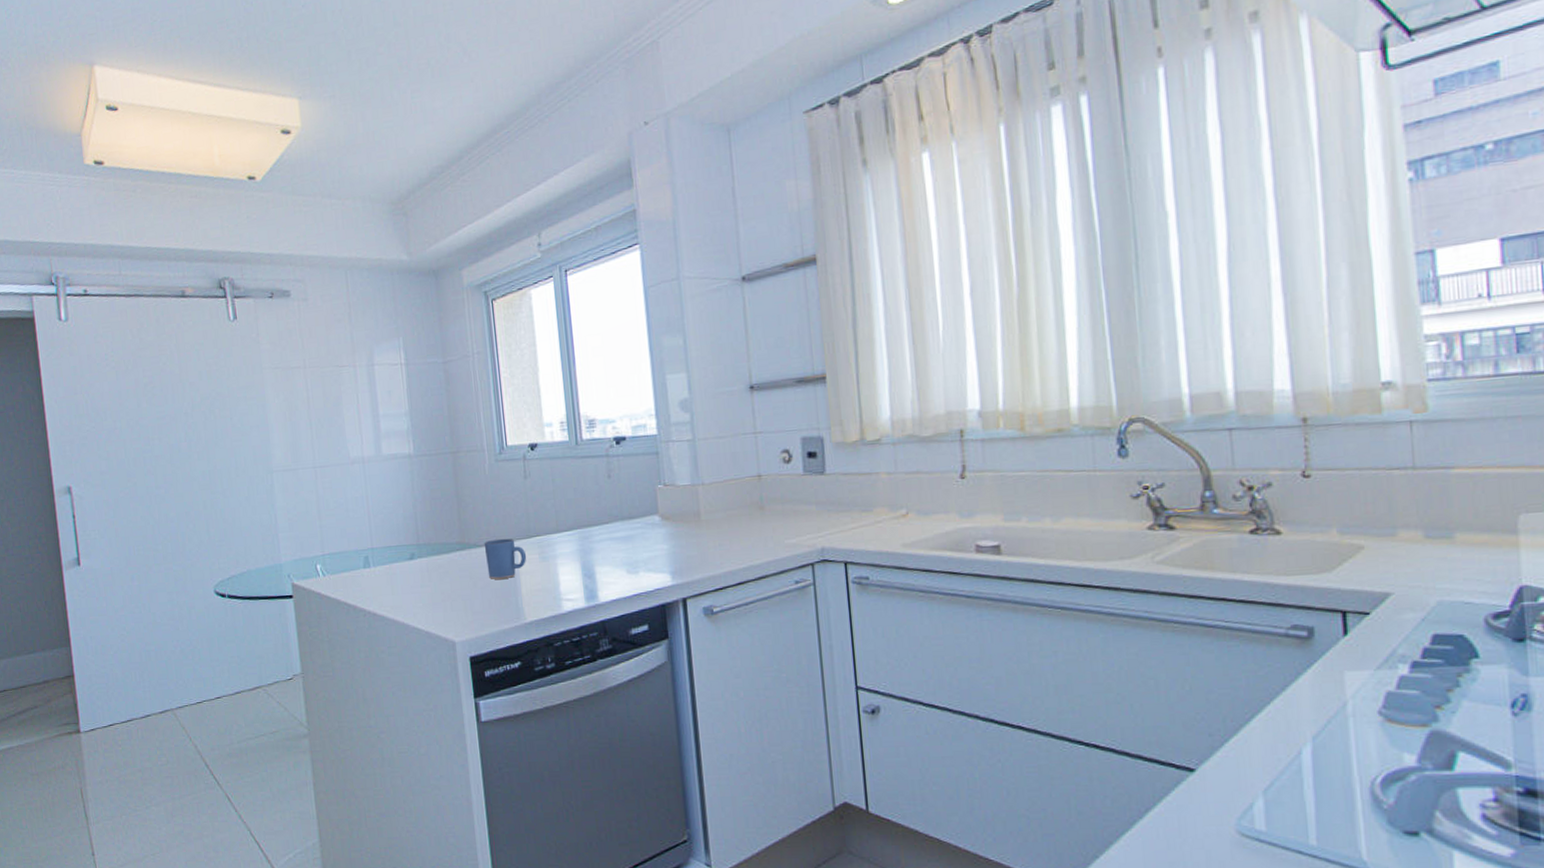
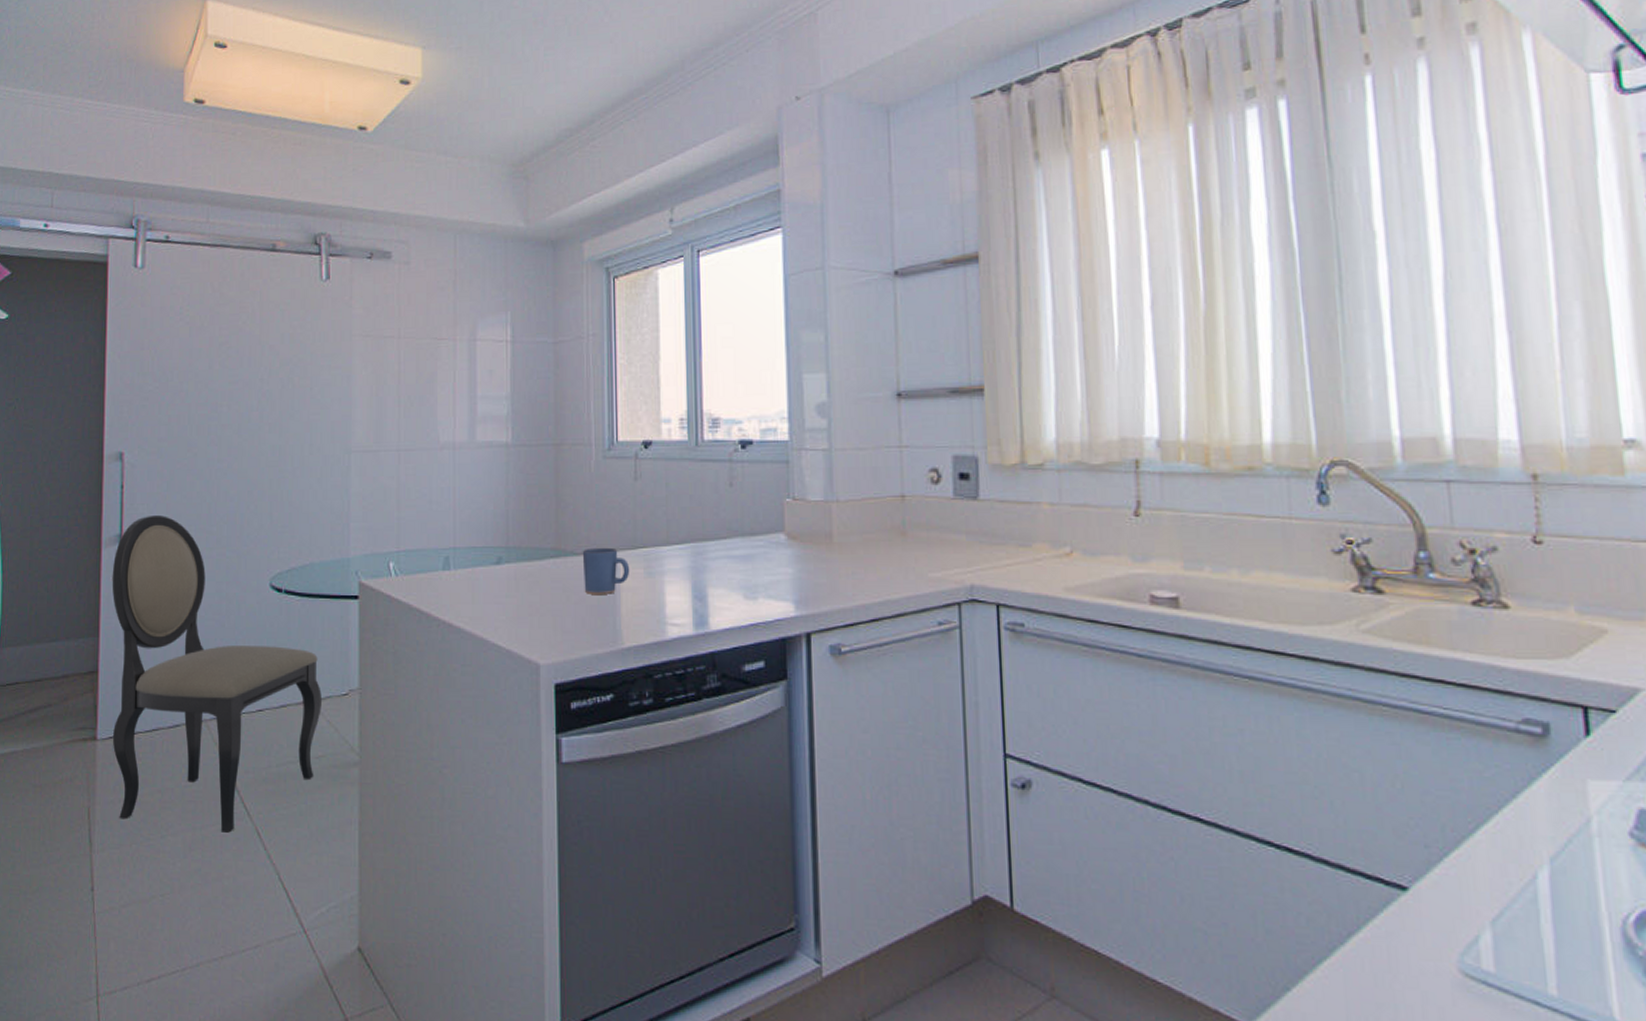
dining chair: none [74,539,271,800] -> present [112,516,322,833]

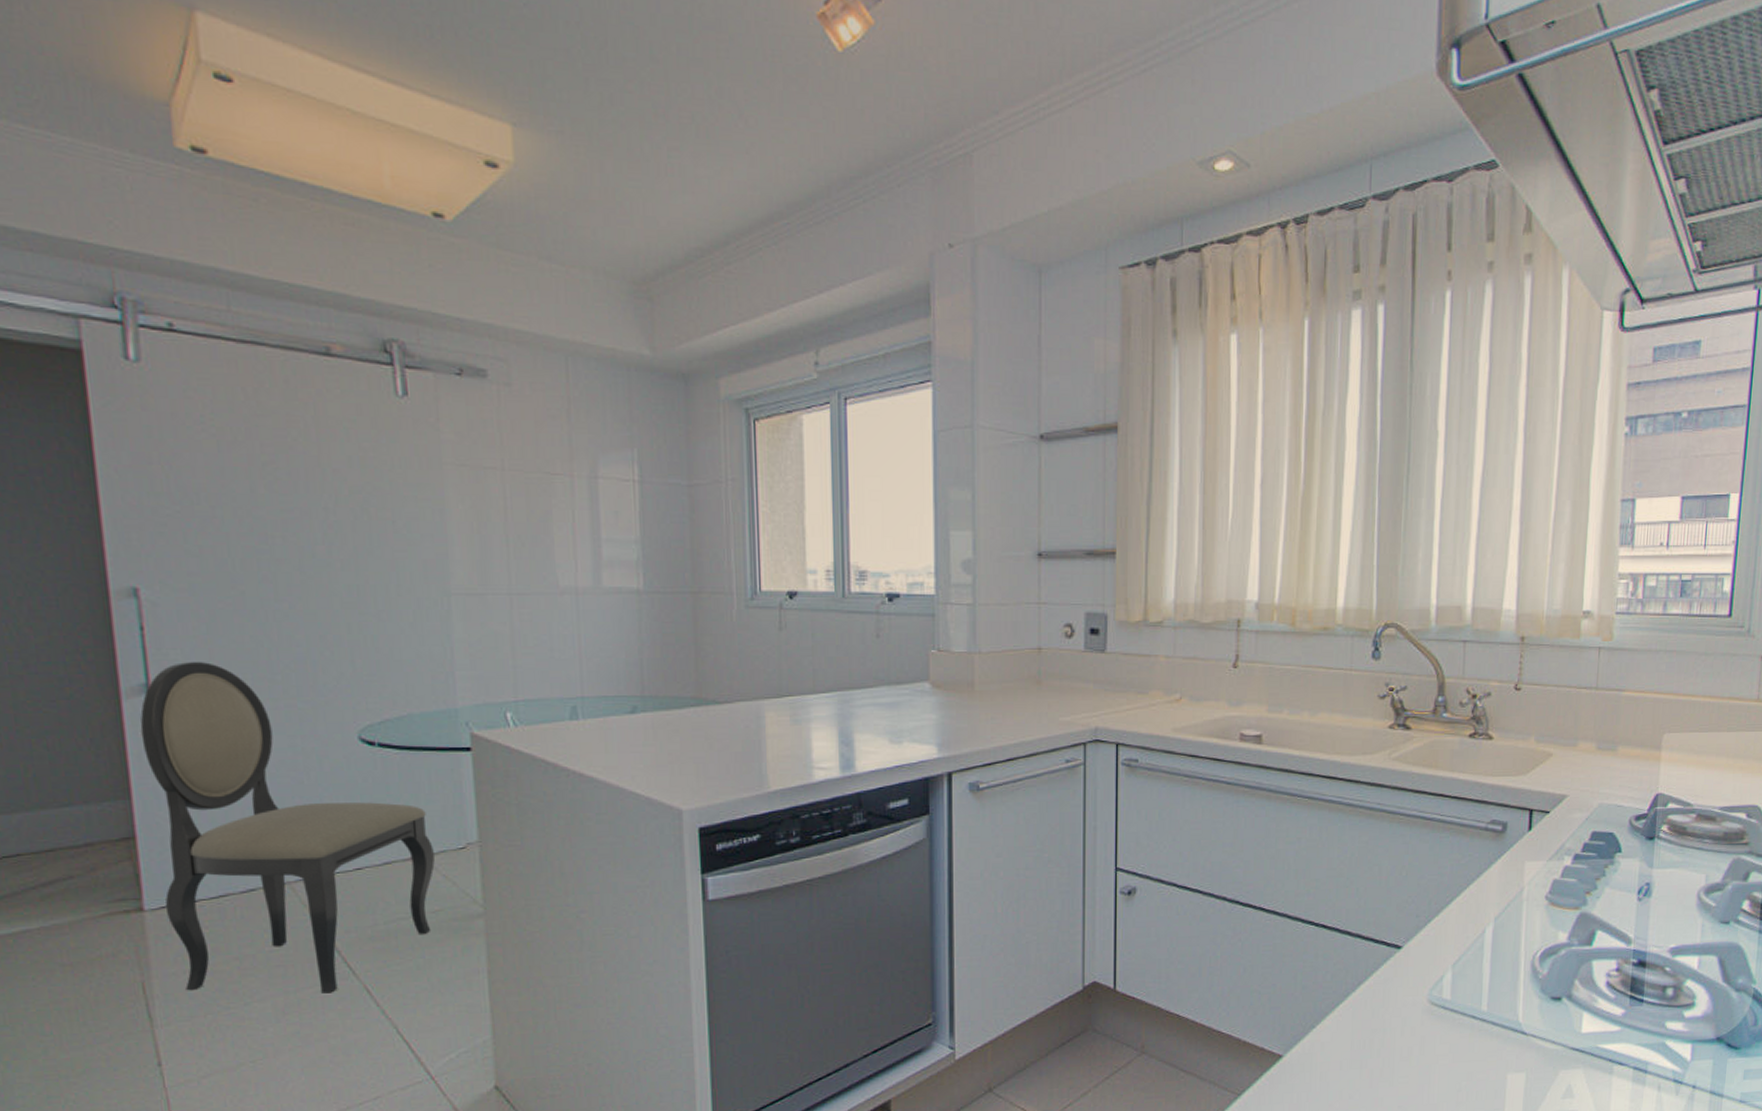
mug: present [582,547,630,594] -> none [724,696,776,741]

